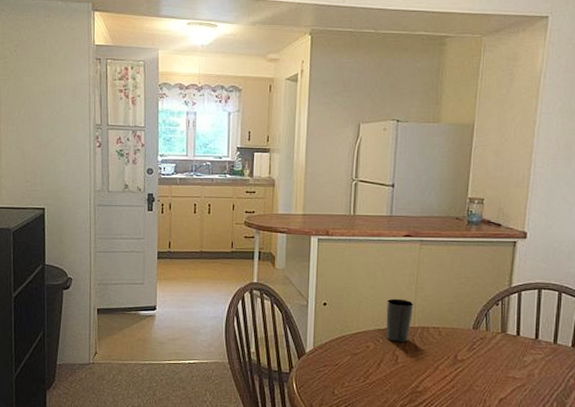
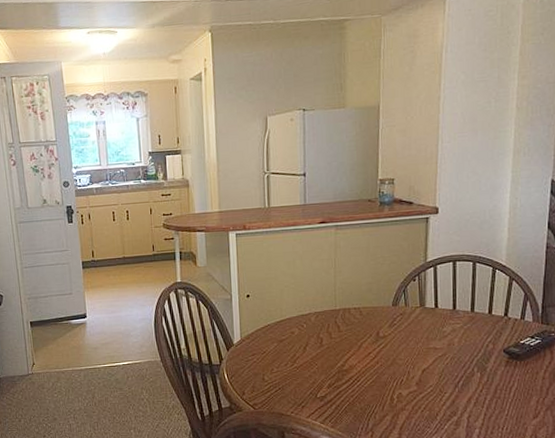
cup: present [386,298,414,342] -> none [307,283,334,326]

